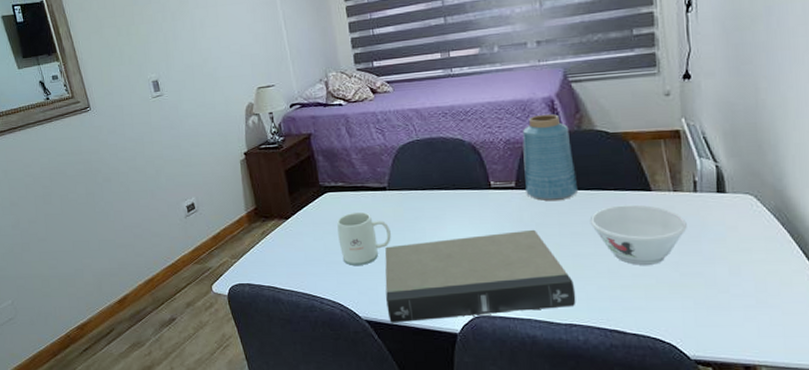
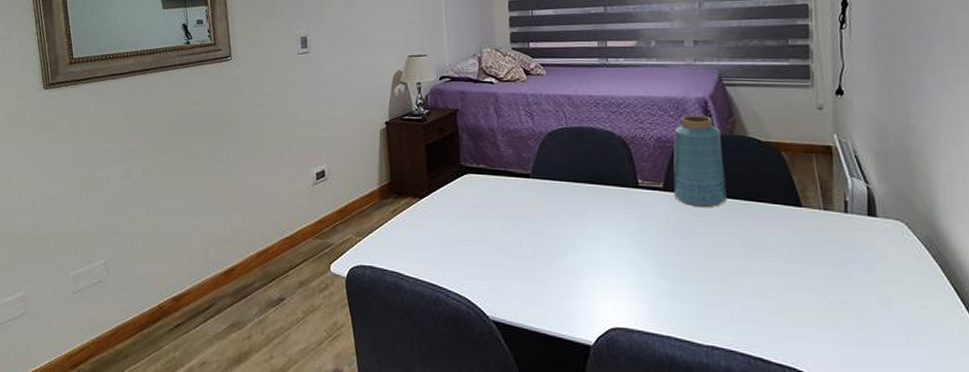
mug: present [337,211,391,265] -> none [473,197,530,258]
book: present [384,229,576,323] -> none [517,236,720,328]
bowl: present [589,204,687,265] -> none [738,219,837,288]

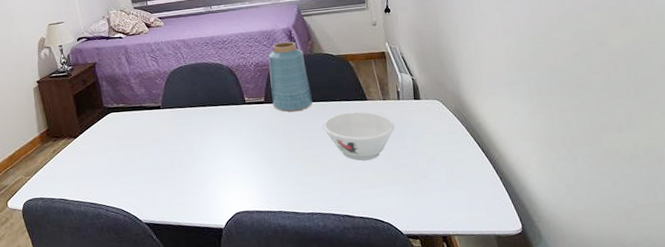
bowl: none [738,219,837,288] -> present [322,111,395,161]

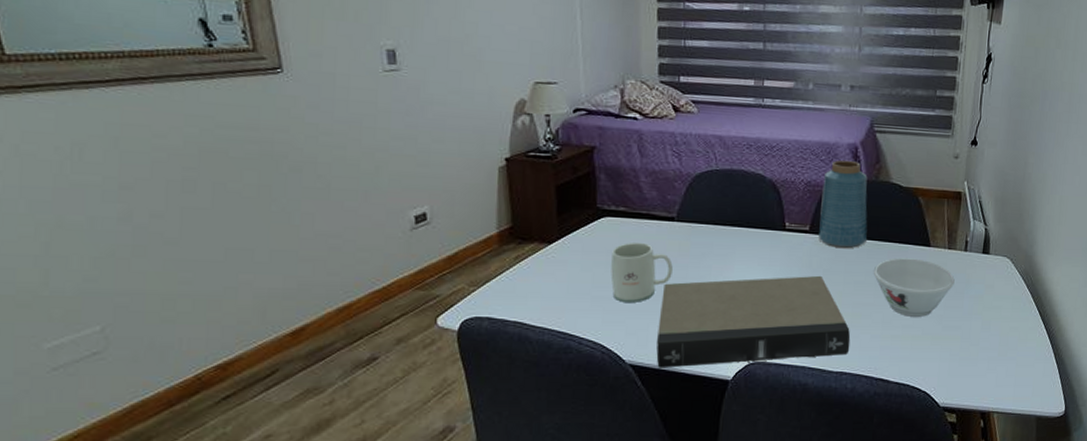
mug: none [119,128,166,175] -> present [610,242,673,302]
book: none [160,136,316,224] -> present [656,275,851,368]

